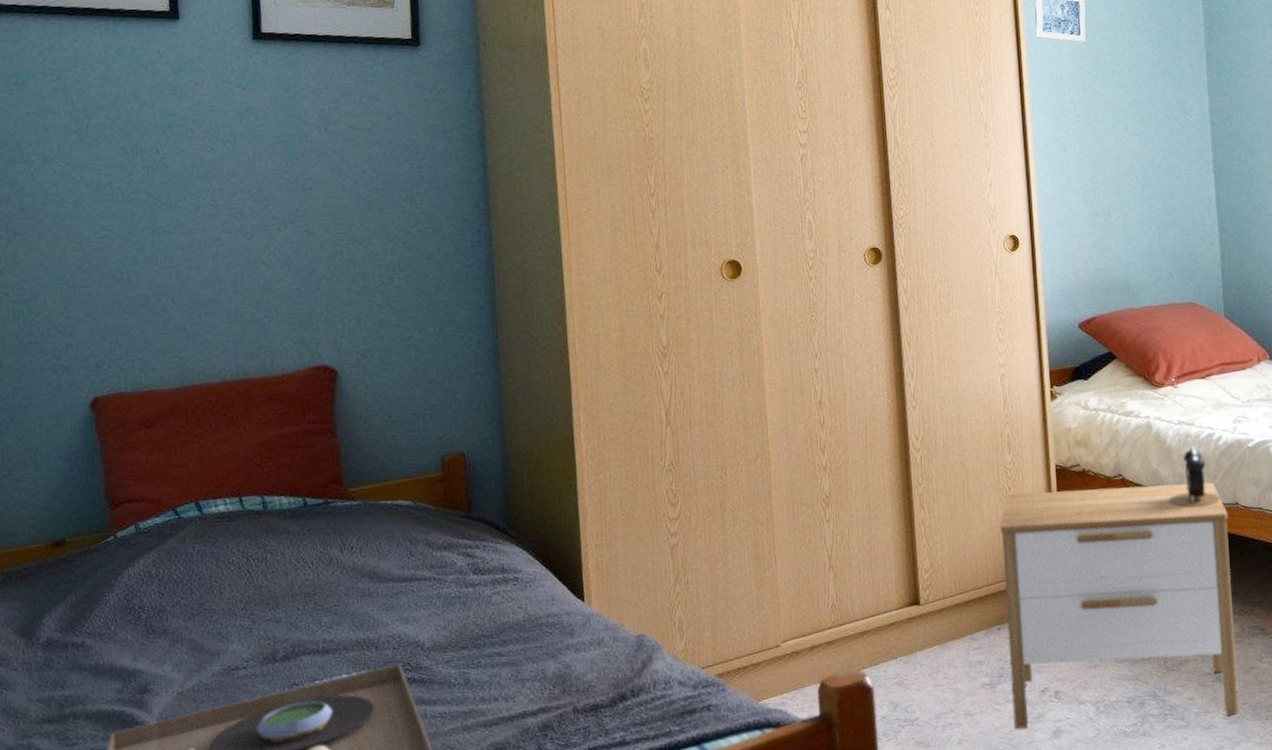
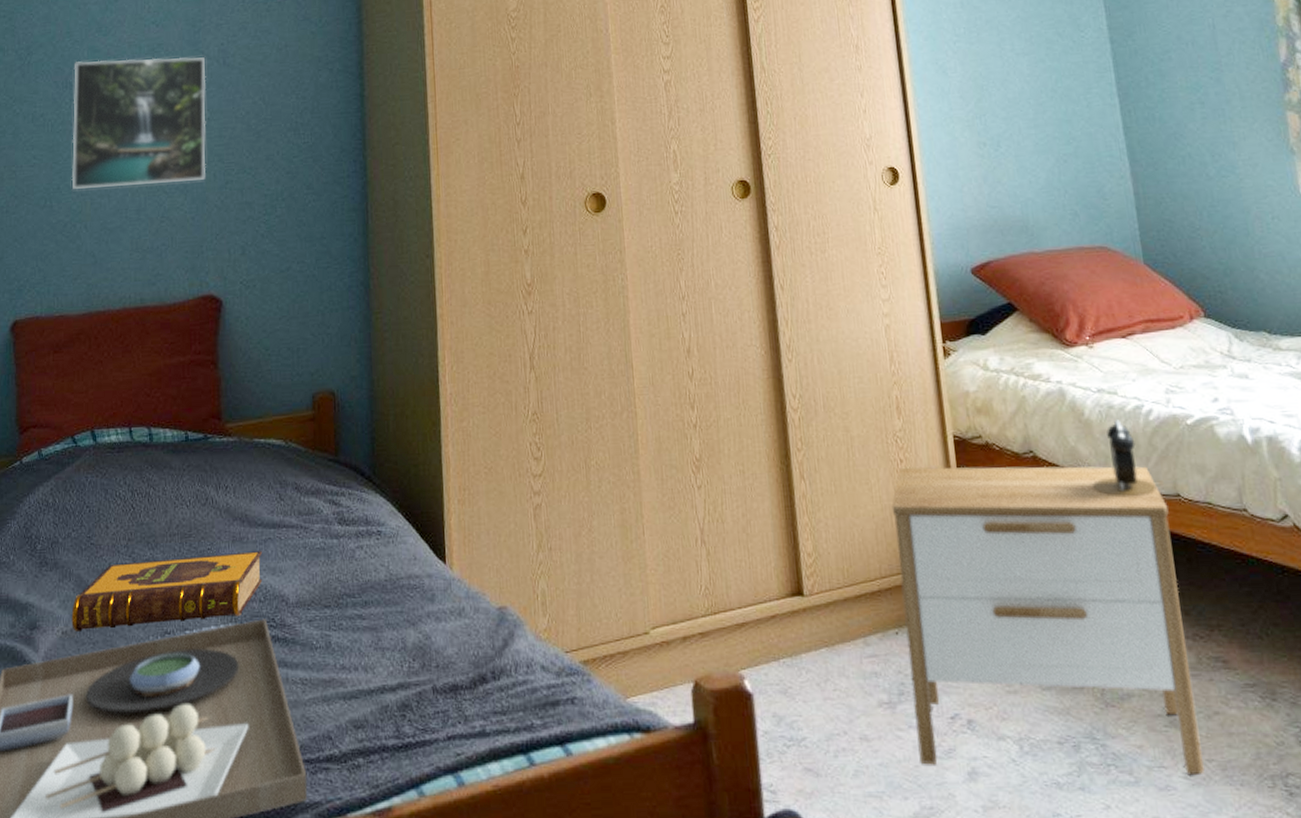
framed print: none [144,123,311,261] -> present [71,57,206,189]
hardback book: none [186,603,396,692] -> present [71,551,263,632]

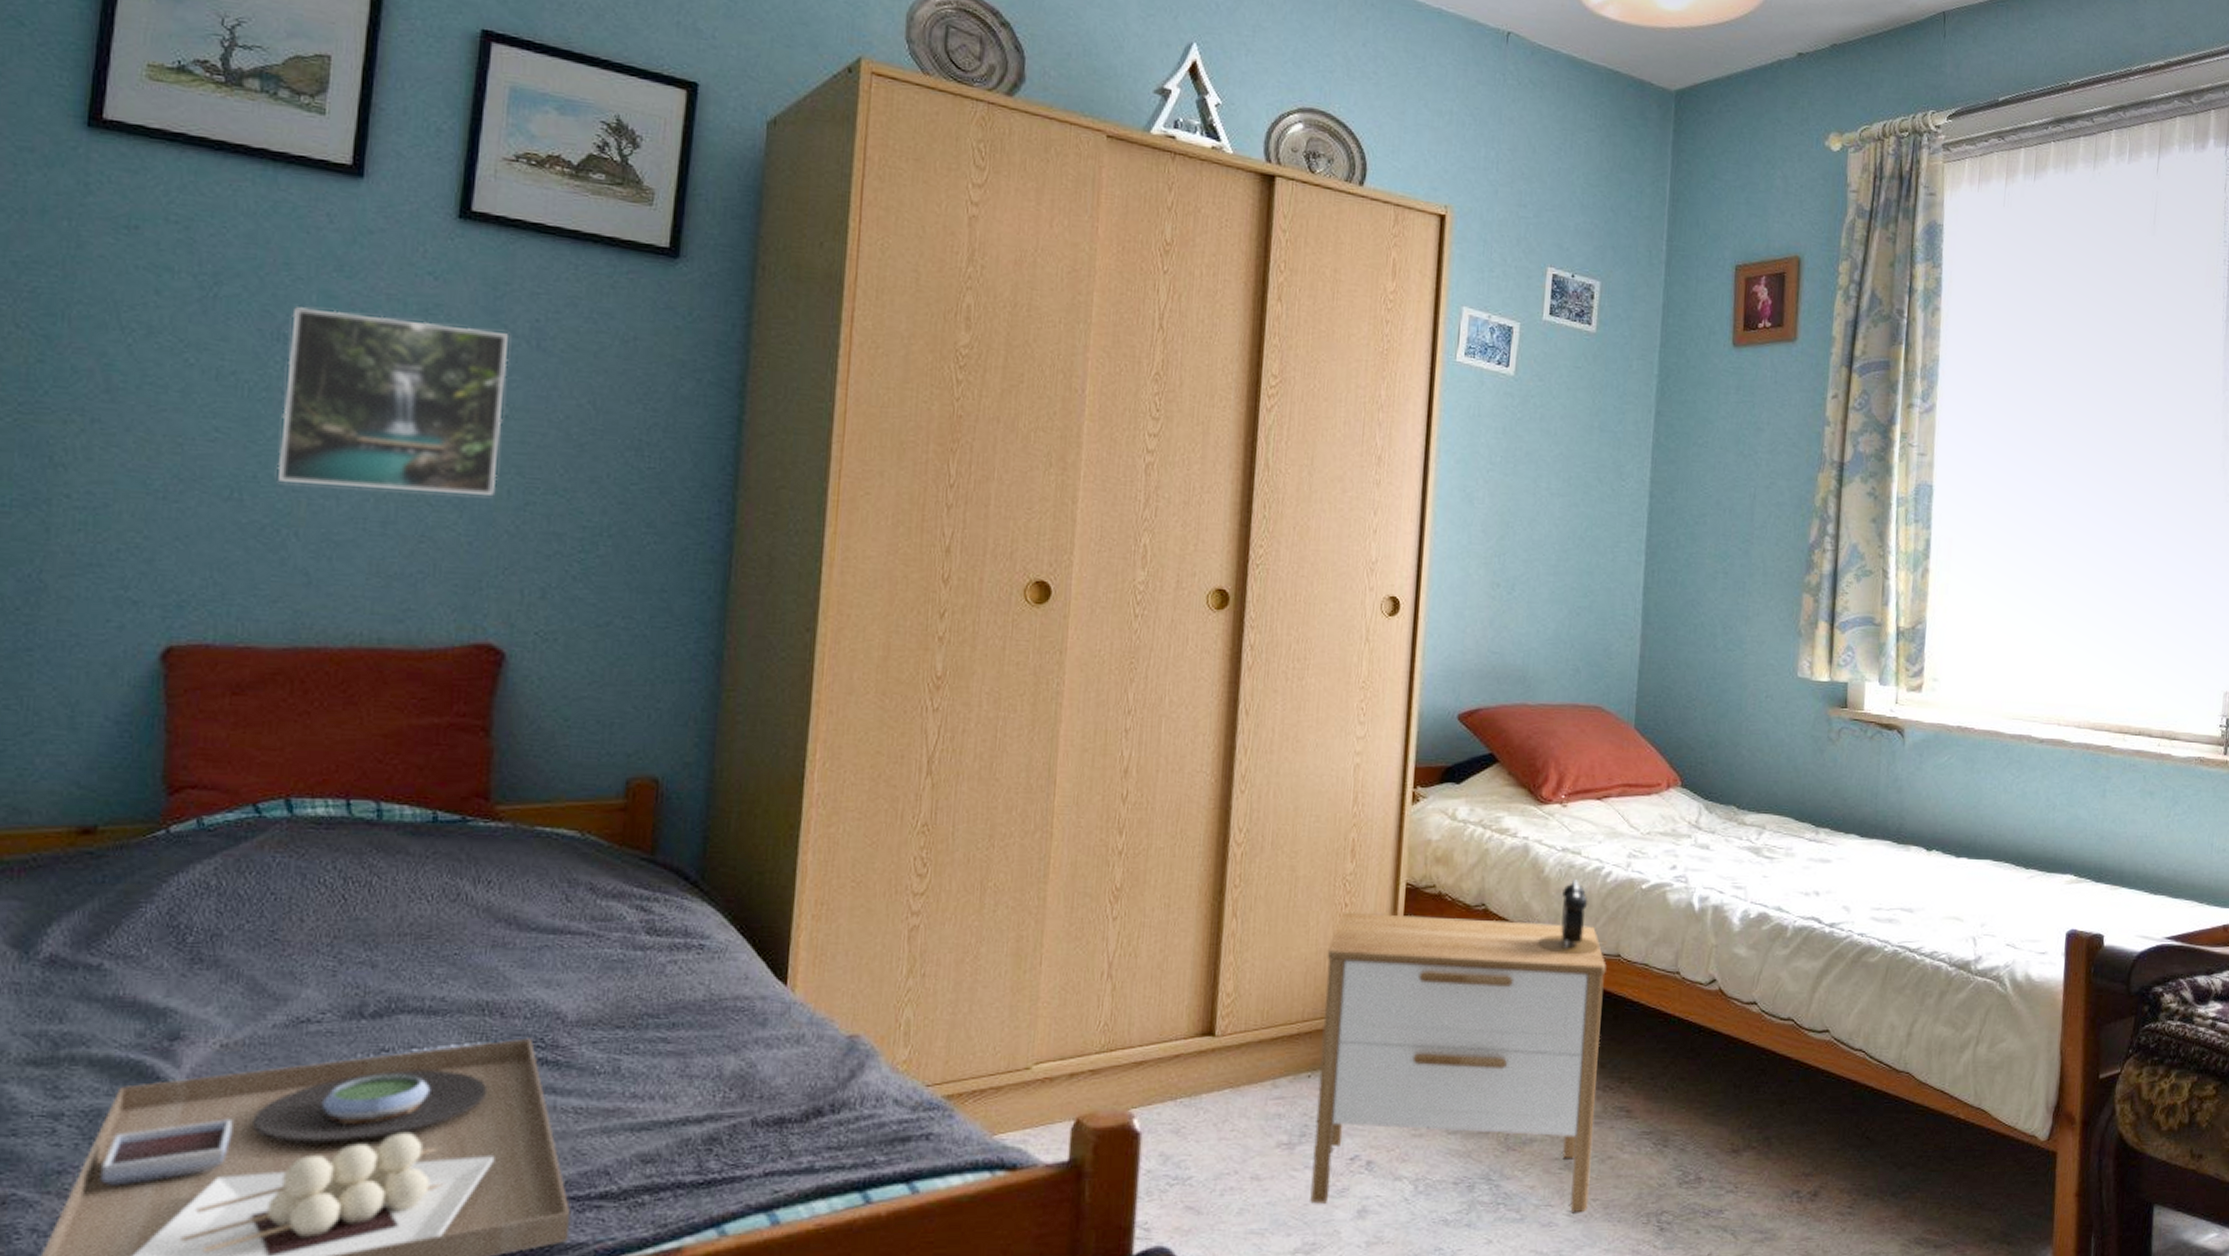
hardback book: present [71,551,263,632] -> none [236,959,535,1045]

